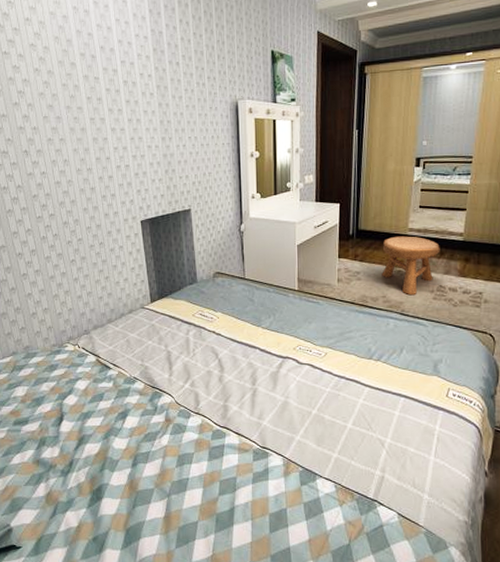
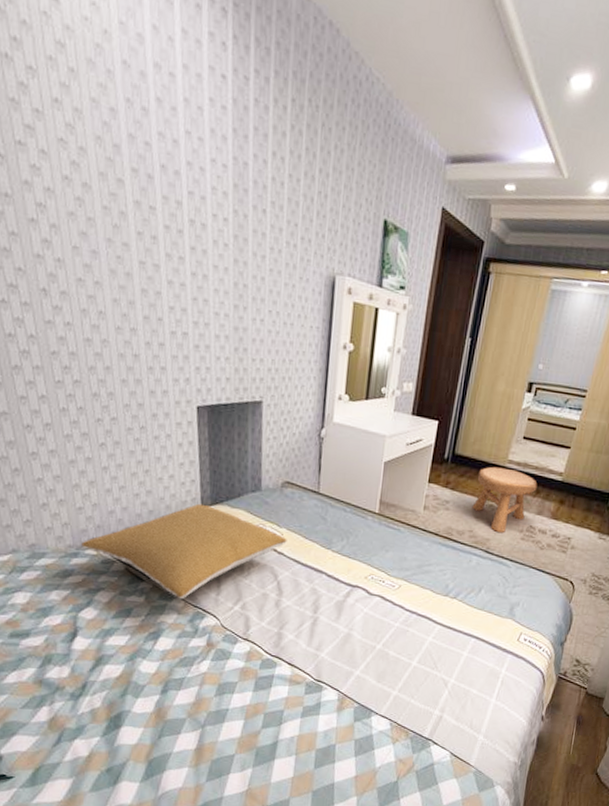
pillow: none [62,299,223,382] -> present [81,503,287,600]

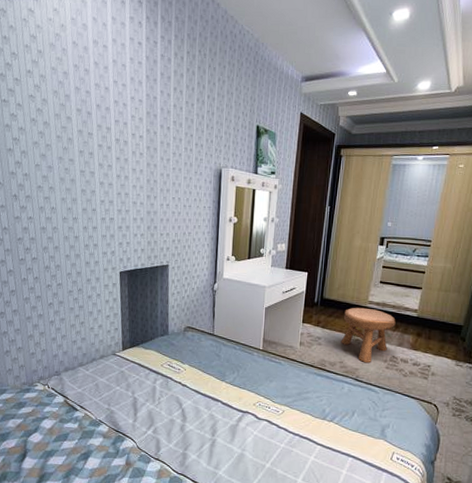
pillow: present [81,503,287,600] -> none [32,347,189,426]

